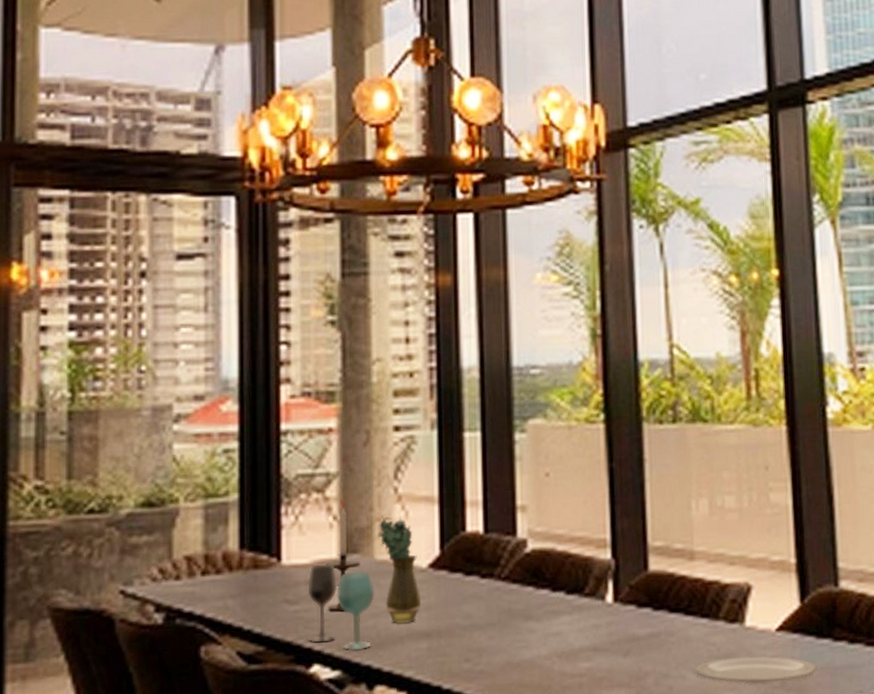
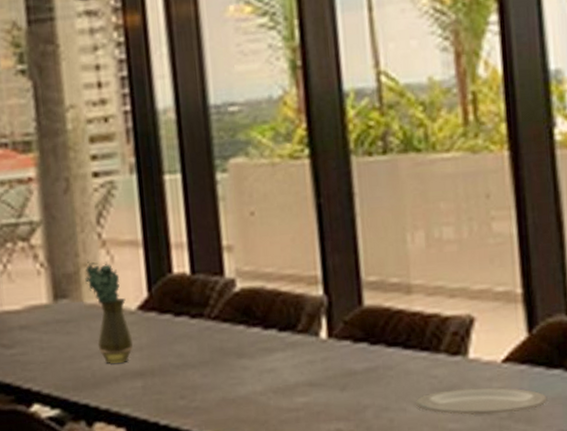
wine glass: present [307,564,338,643] -> none [21,310,53,384]
candlestick: present [325,498,361,612] -> none [36,245,71,355]
wine glass: present [335,571,375,650] -> none [49,315,88,390]

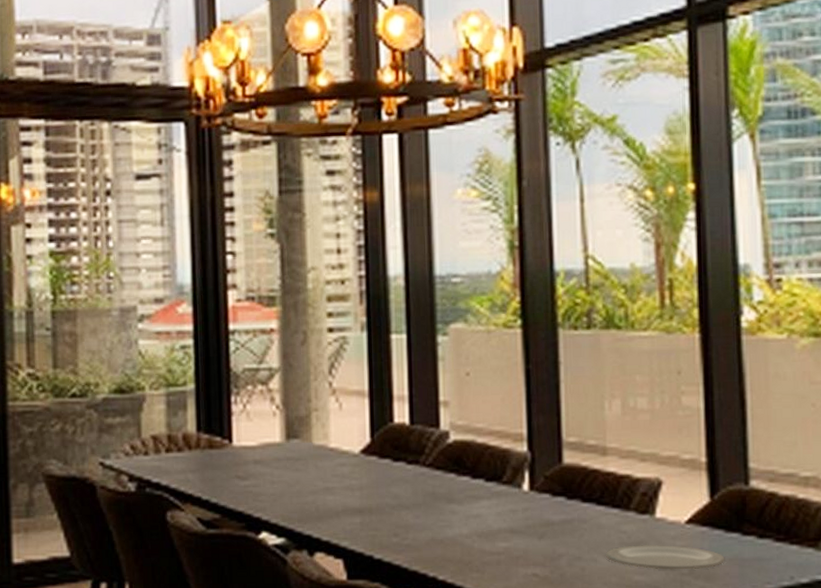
vase: present [85,259,134,364] -> none [315,405,355,500]

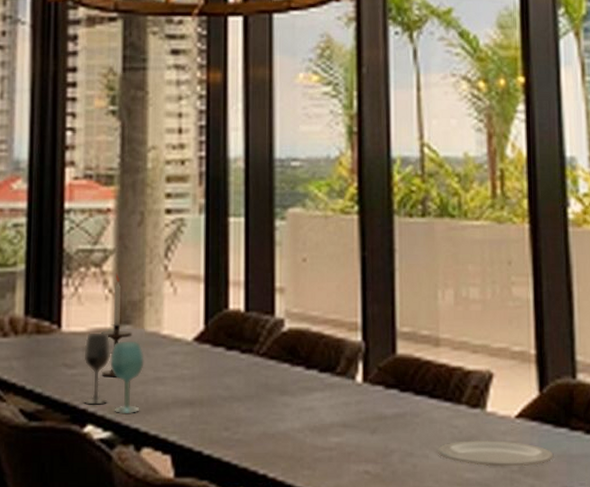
wine glass: none [255,447,281,514] -> present [84,333,111,405]
candlestick: none [270,390,301,488] -> present [100,273,132,377]
wine glass: none [279,454,314,521] -> present [109,341,144,413]

